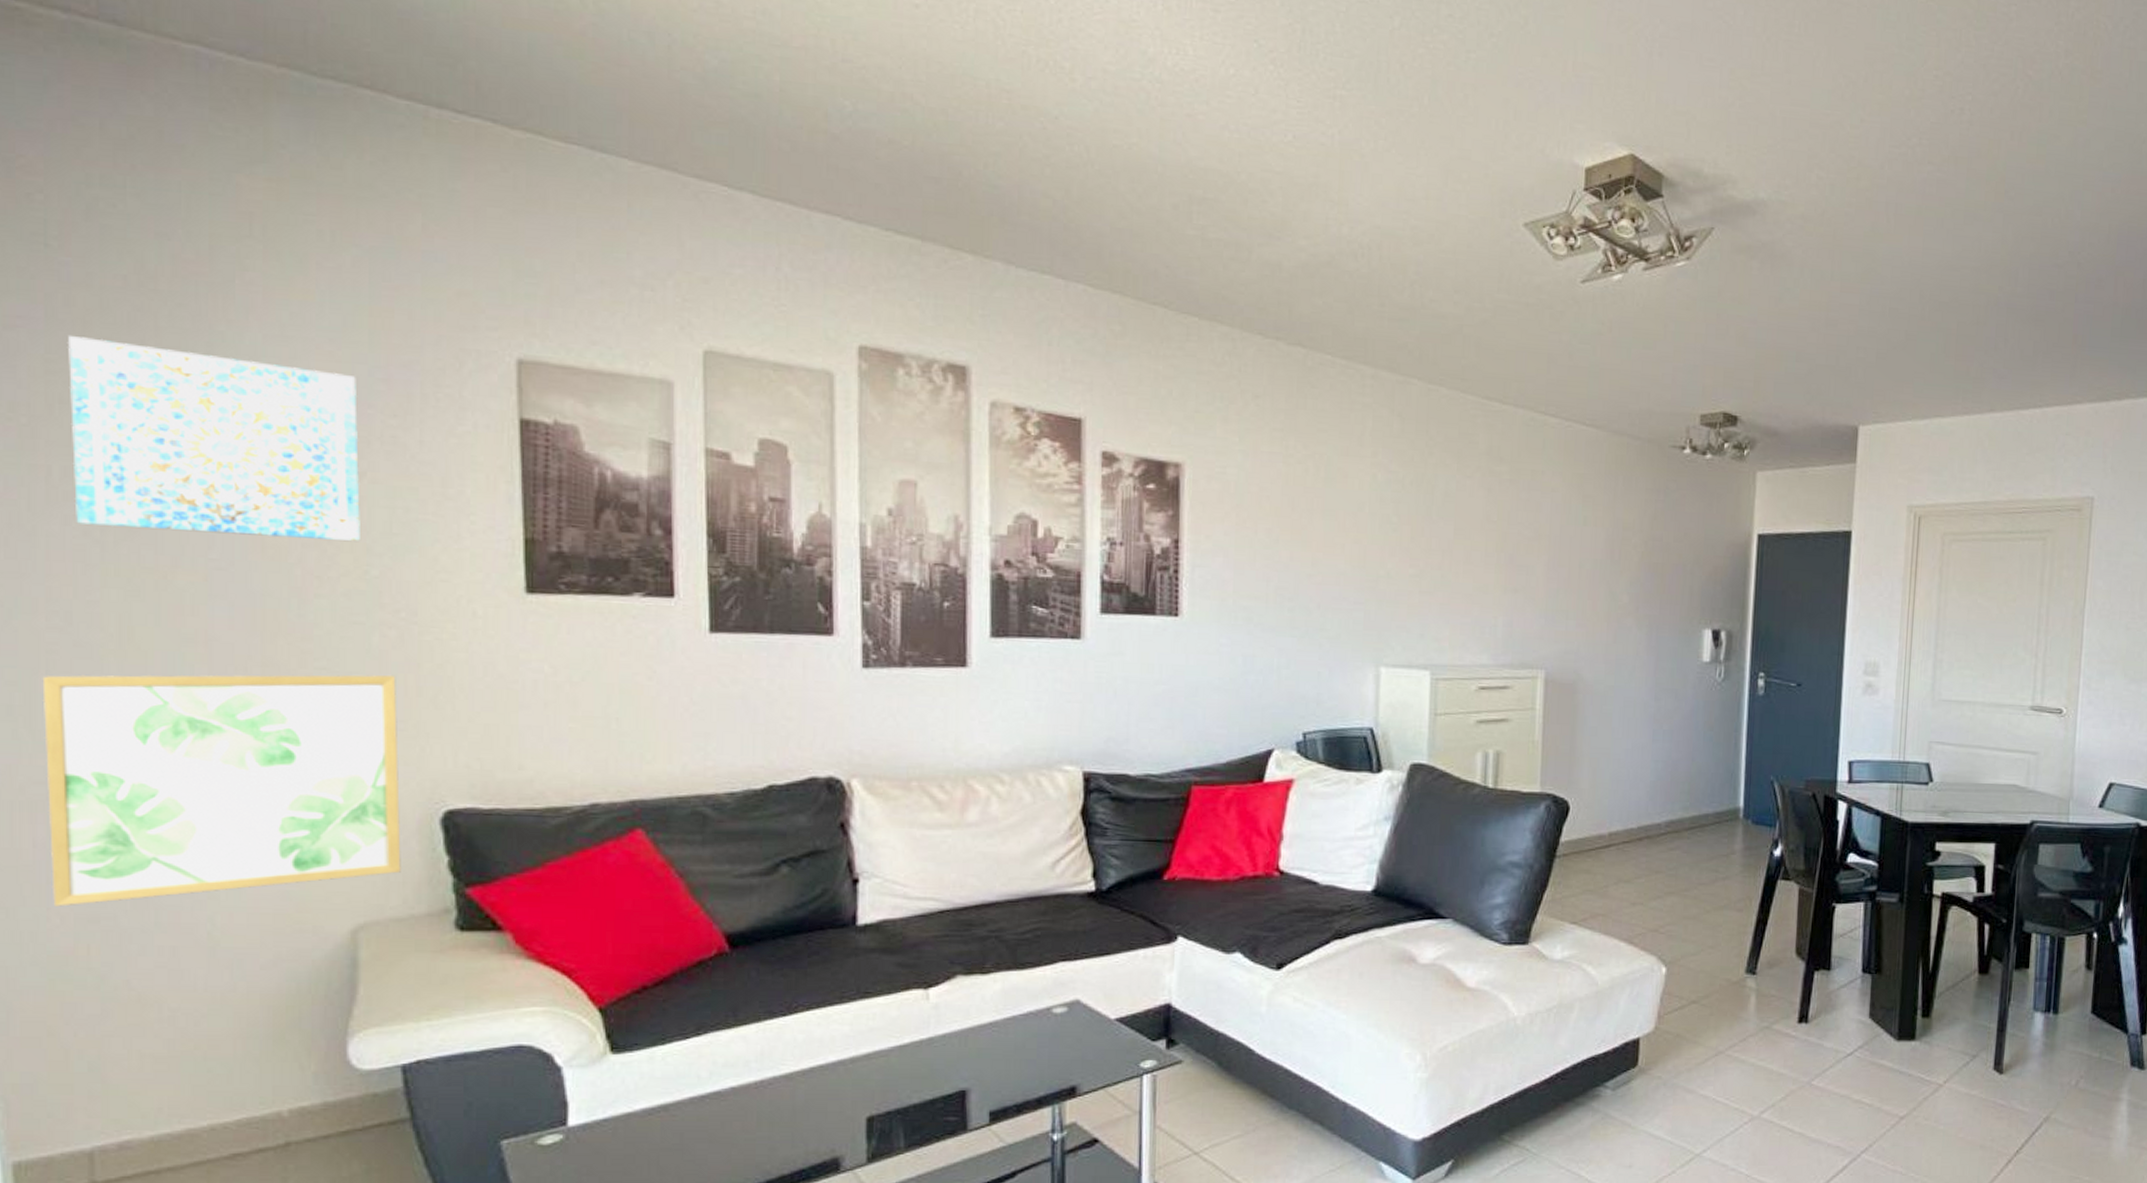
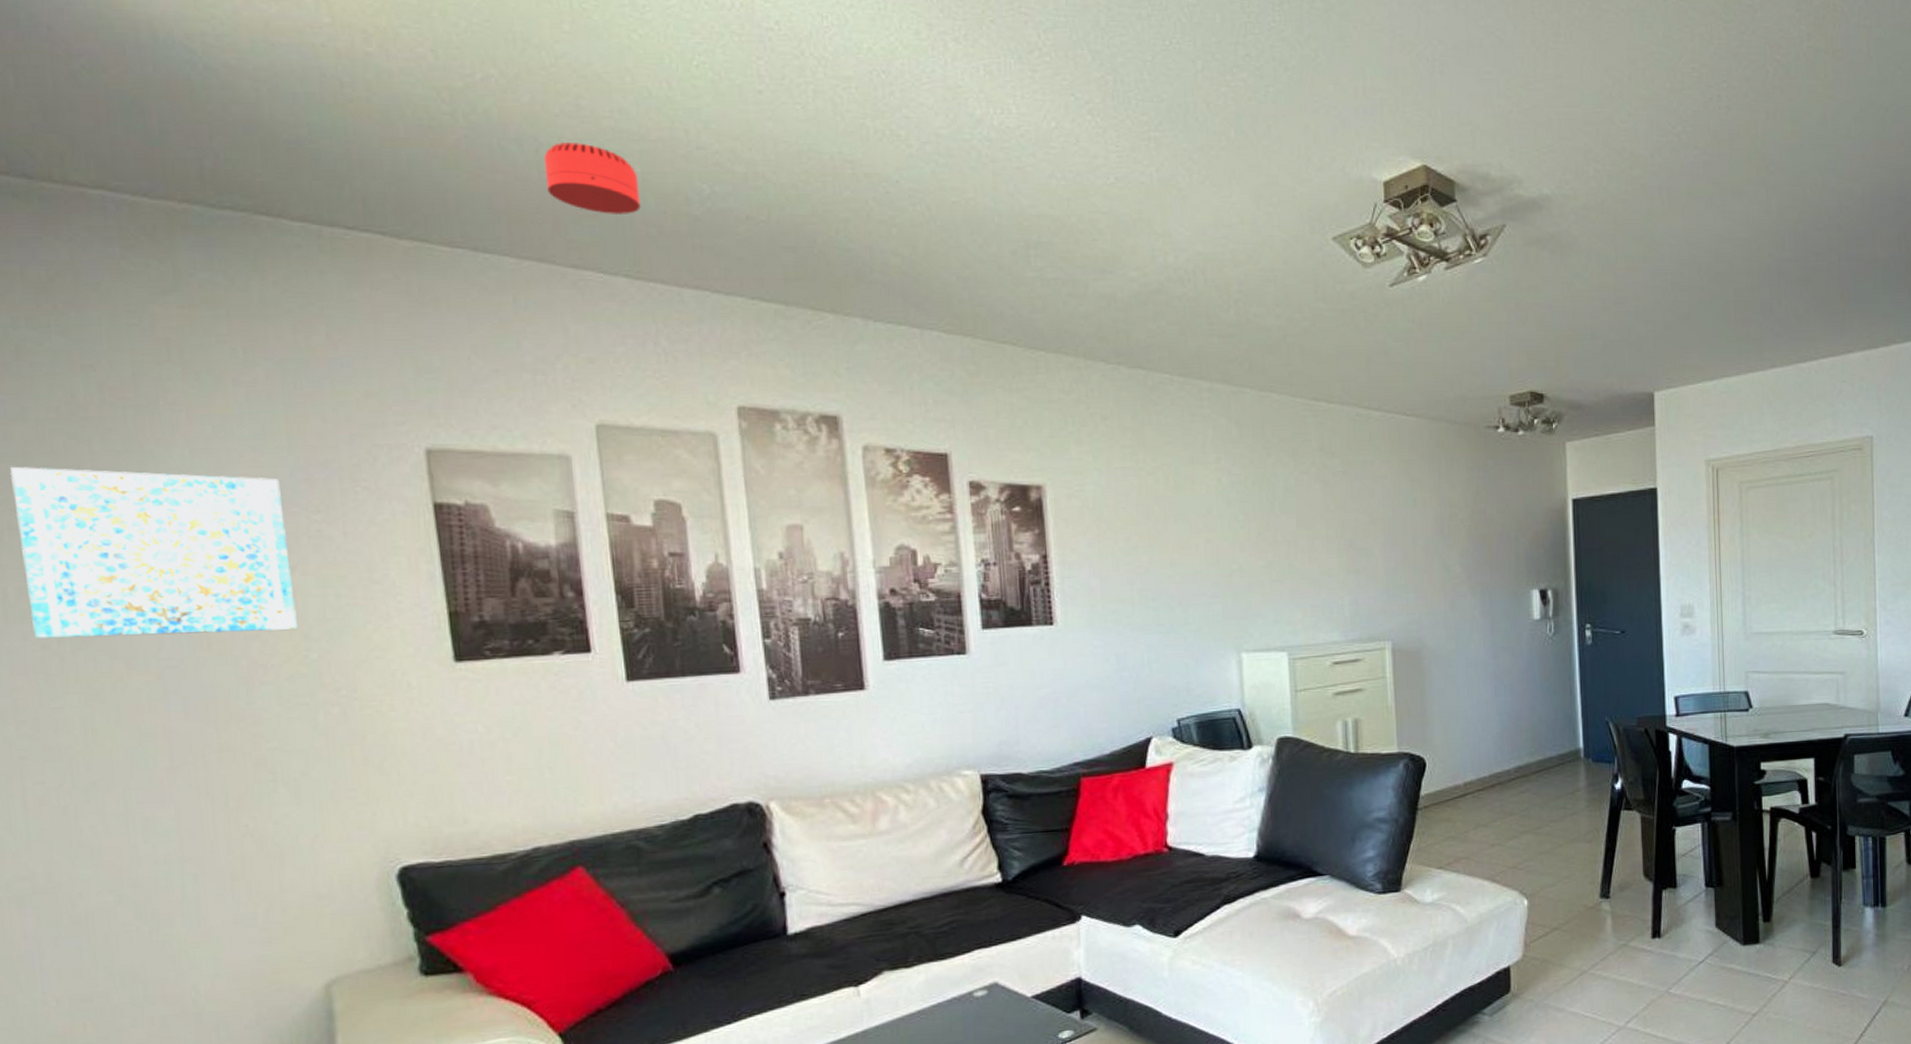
wall art: present [42,674,401,907] -> none [17,748,365,990]
smoke detector: none [675,40,776,126] -> present [543,143,641,216]

